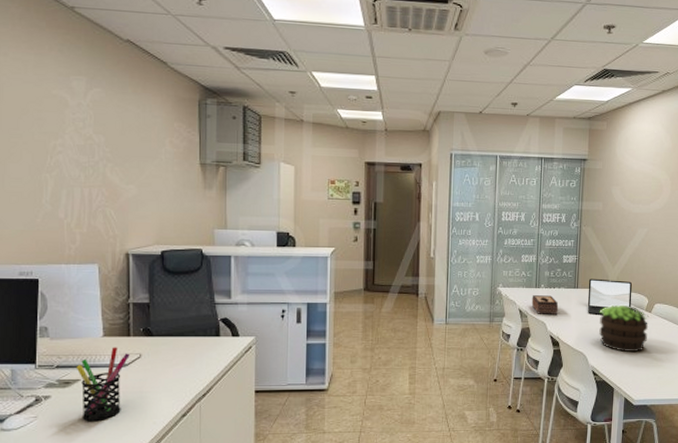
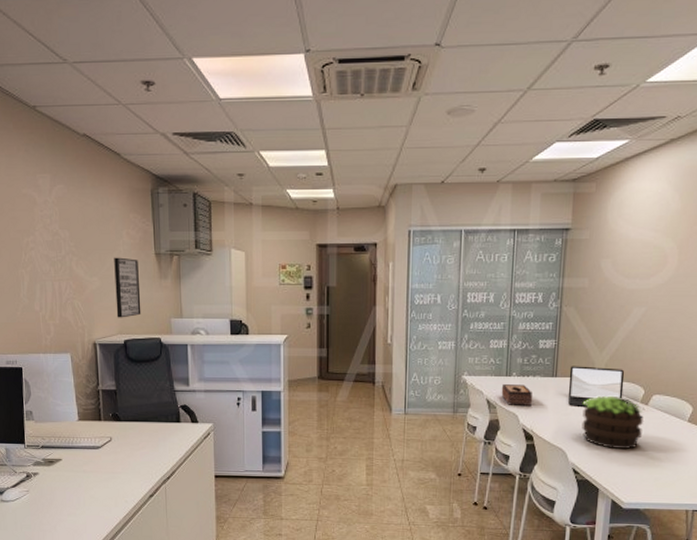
pen holder: present [76,347,130,422] -> none [57,430,102,498]
wall art: none [154,165,182,228] -> present [114,257,141,318]

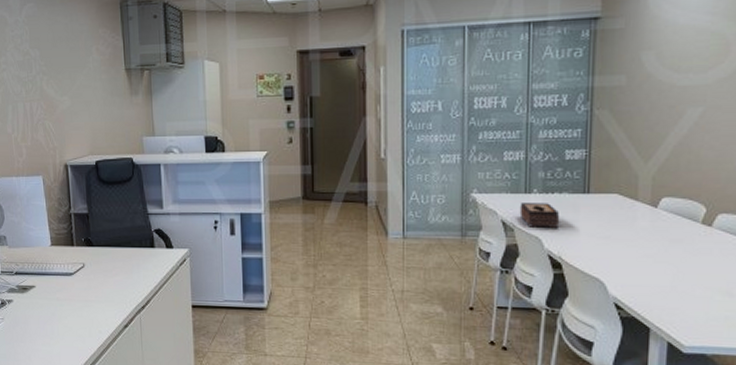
wall art: present [114,257,141,318] -> none [84,74,112,138]
laptop: present [568,366,625,407] -> none [604,180,679,229]
potted plant: present [582,395,646,450] -> none [624,215,709,281]

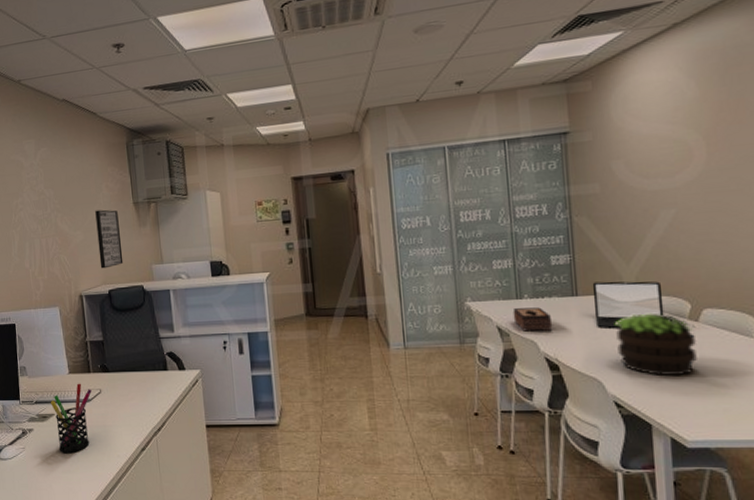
pen holder: none [31,256,75,327] -> present [50,383,92,454]
wall art: none [84,74,112,138] -> present [95,209,124,269]
laptop: none [604,180,679,229] -> present [592,281,664,328]
potted plant: none [624,215,709,281] -> present [614,313,697,376]

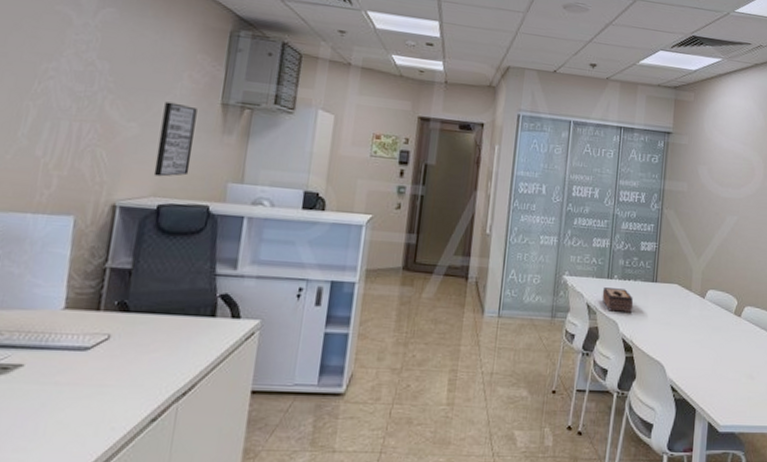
pen holder: present [50,383,92,454] -> none [15,323,95,424]
laptop: present [592,281,664,328] -> none [667,271,720,316]
potted plant: present [614,313,697,376] -> none [680,304,739,365]

